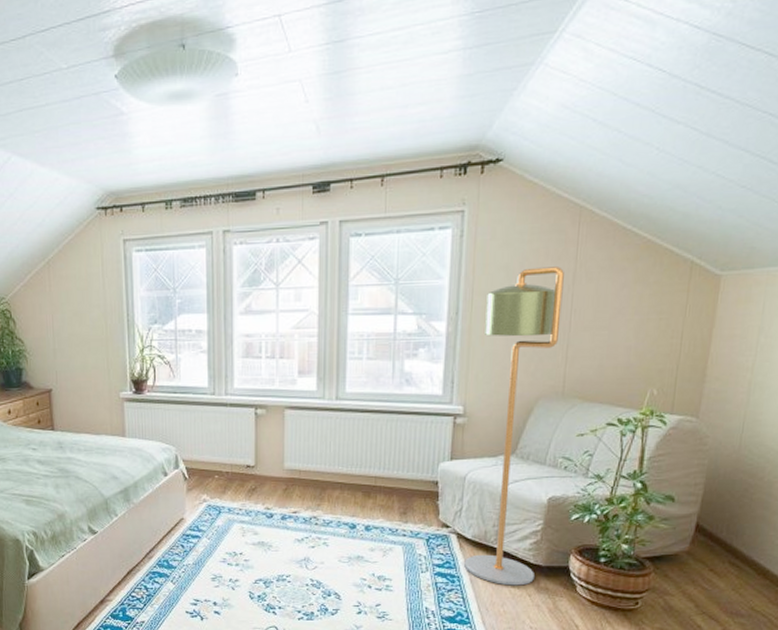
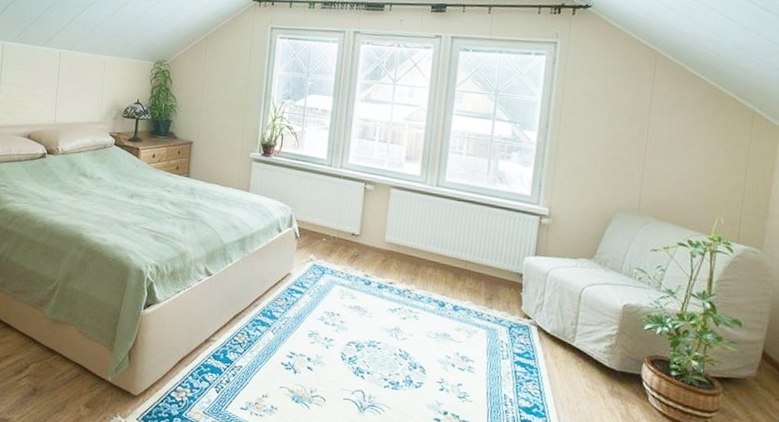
floor lamp: present [464,266,564,586] -> none [543,97,642,387]

